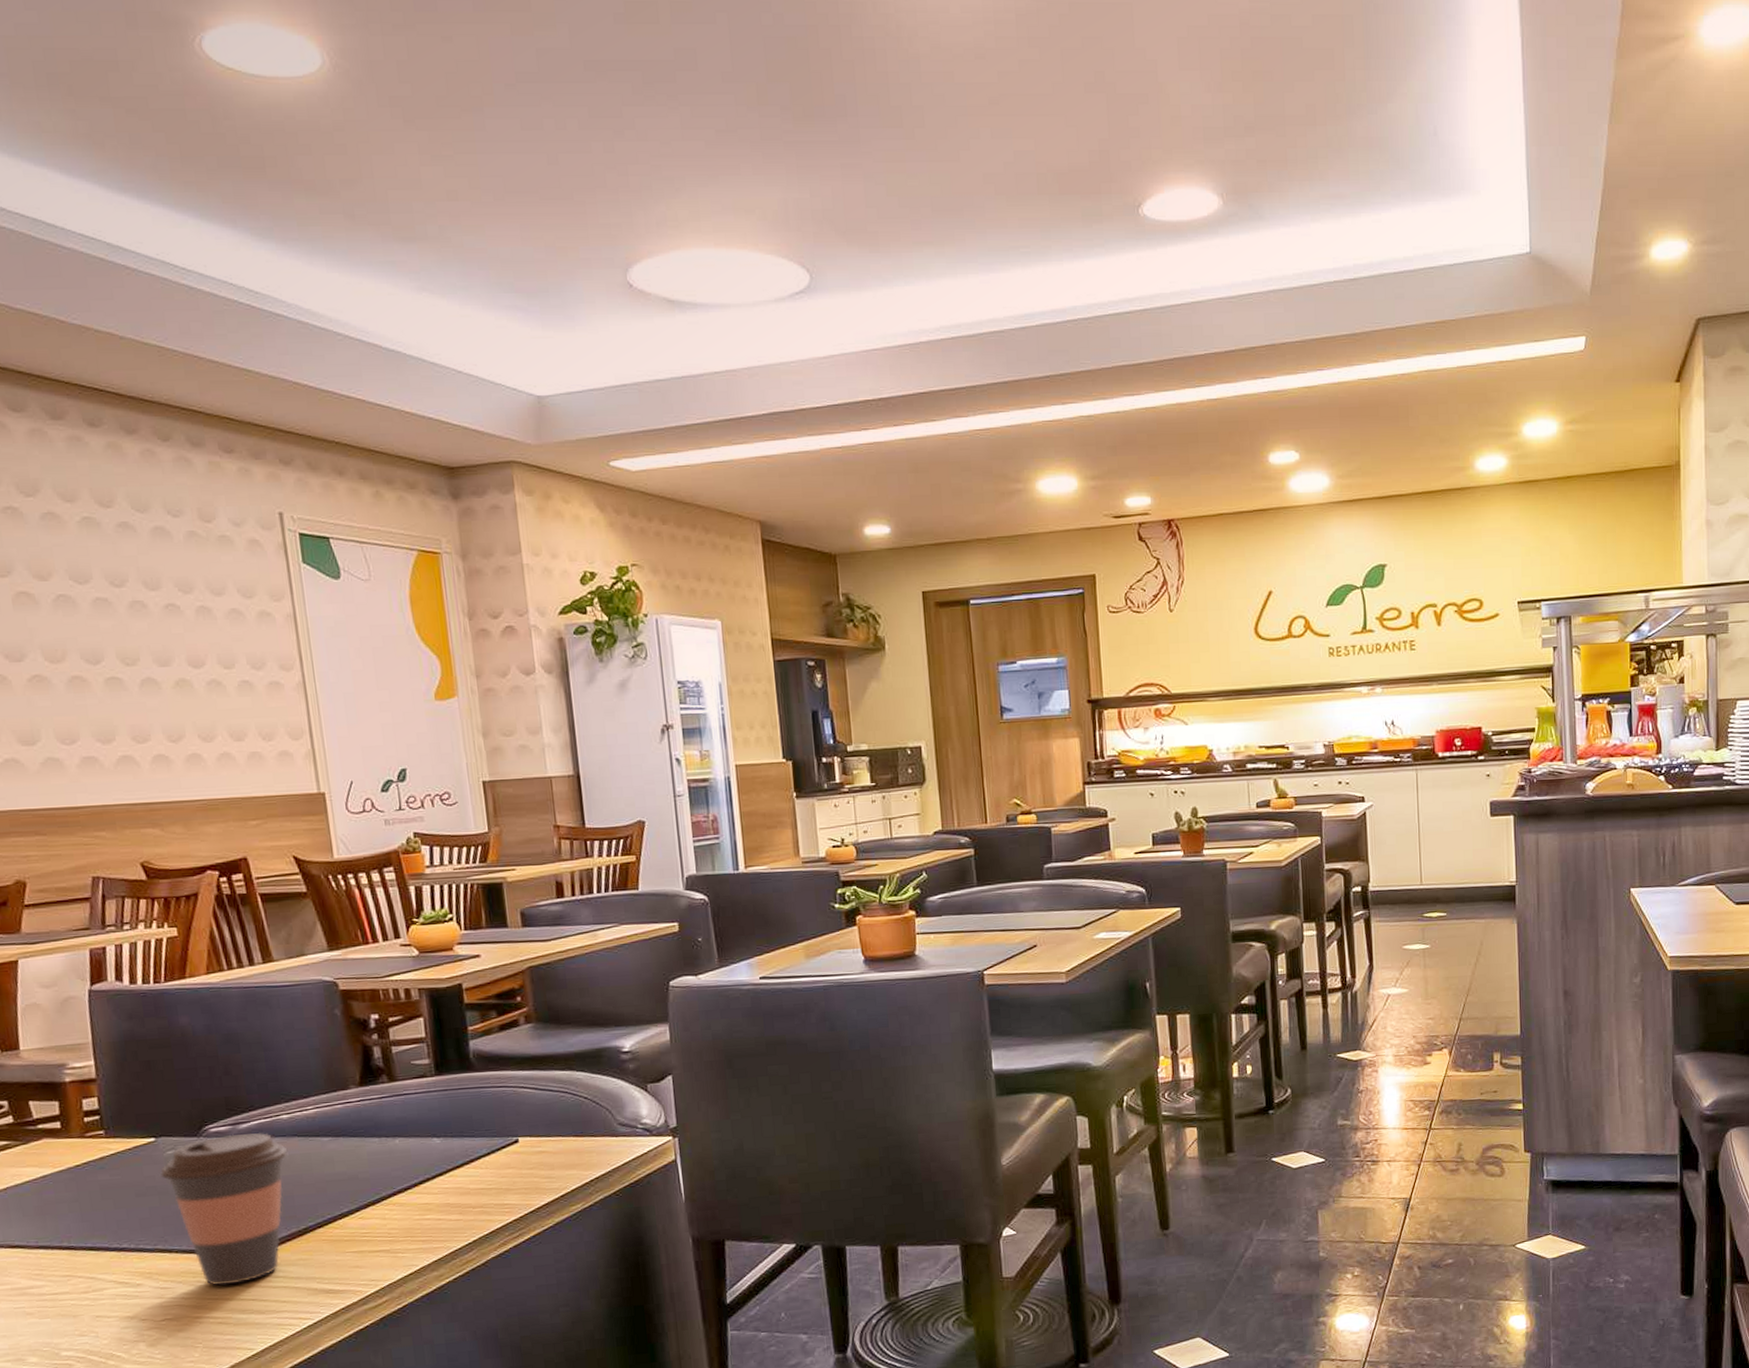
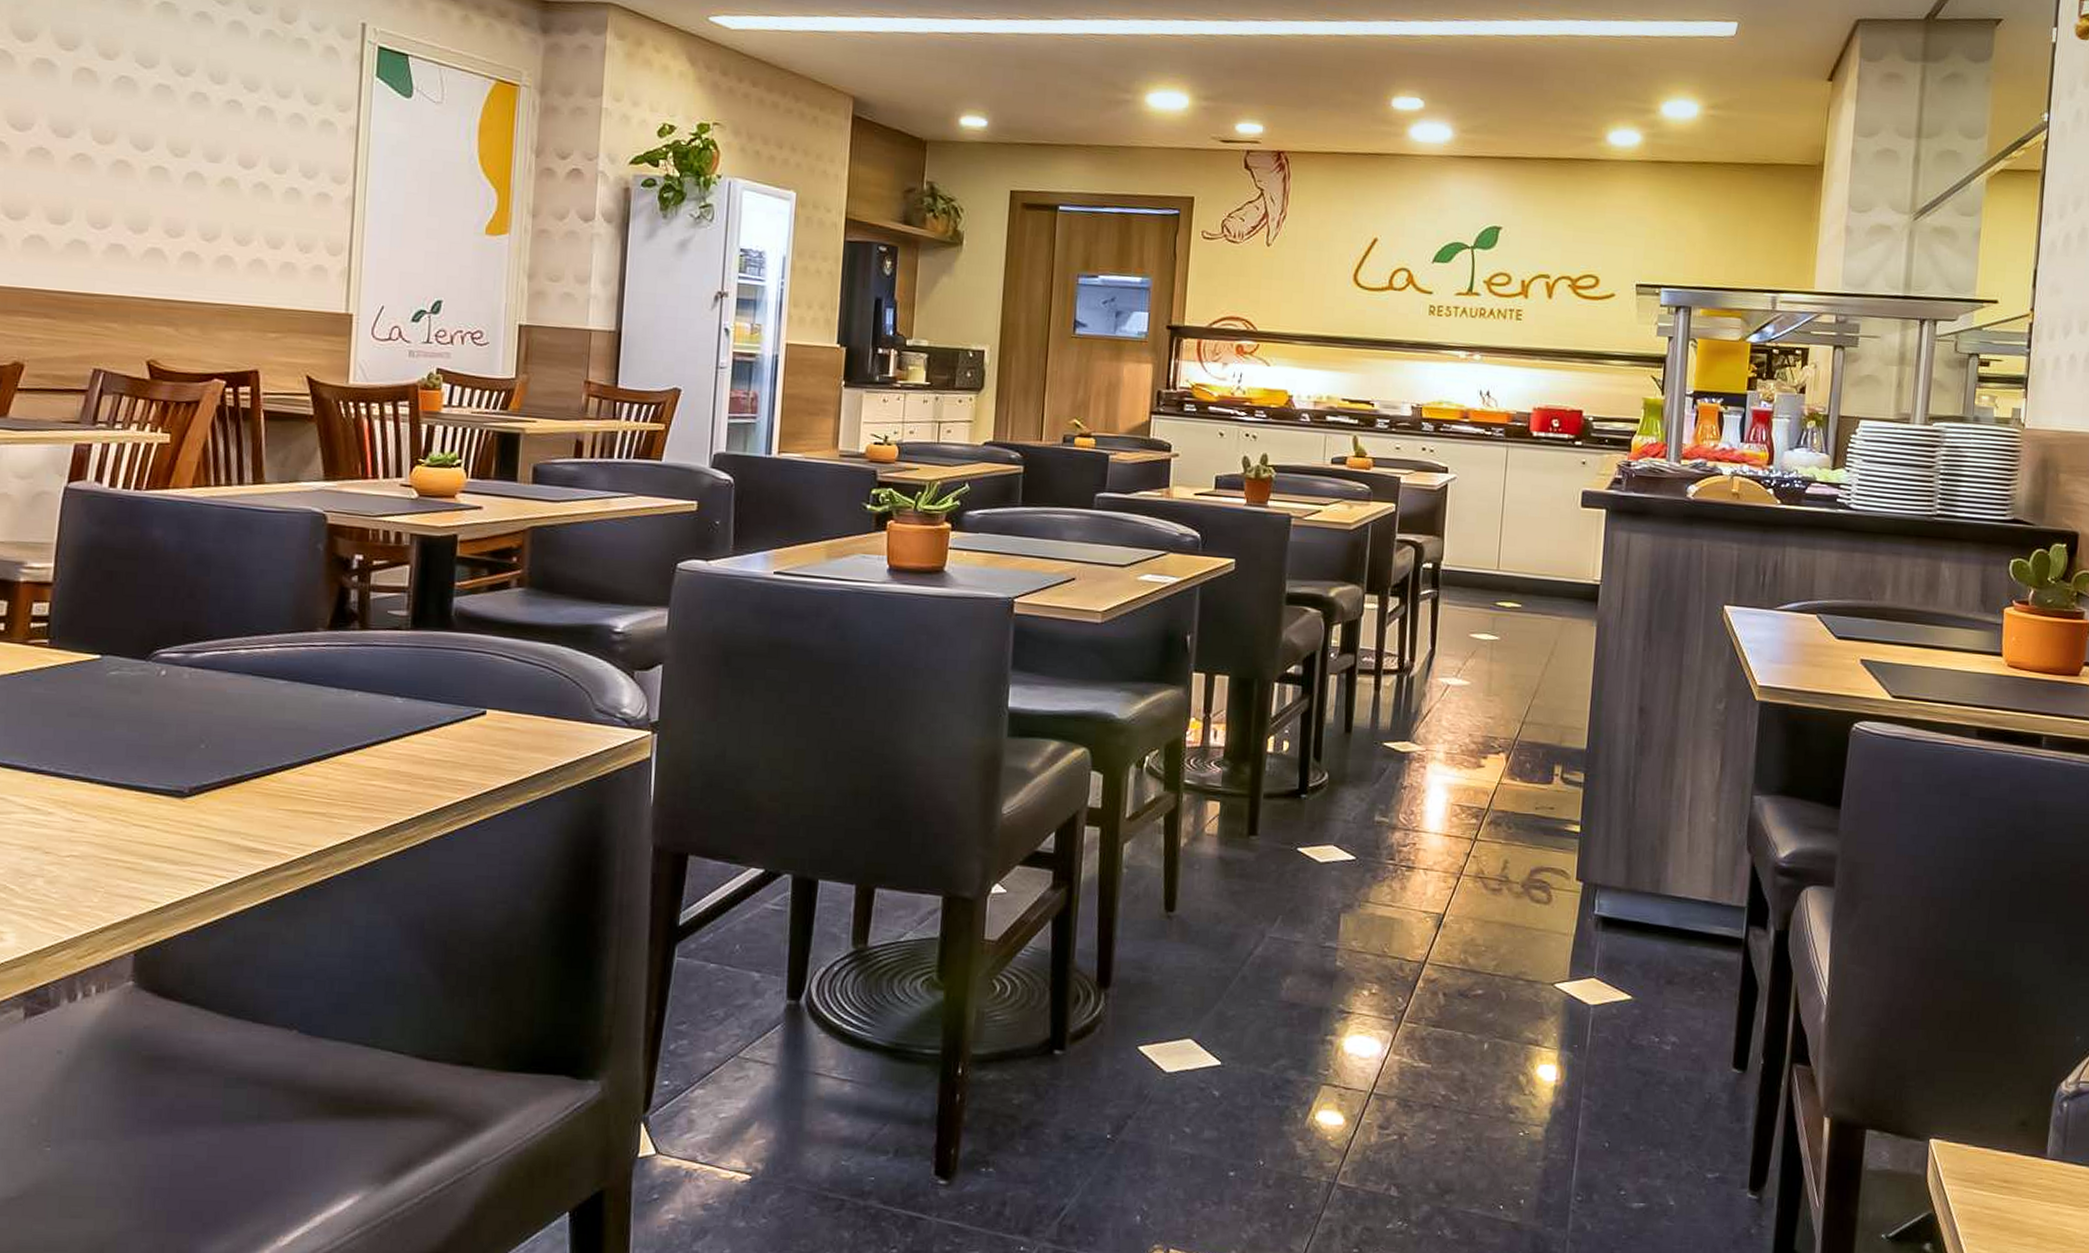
coffee cup: present [161,1133,289,1286] -> none [99,662,239,827]

